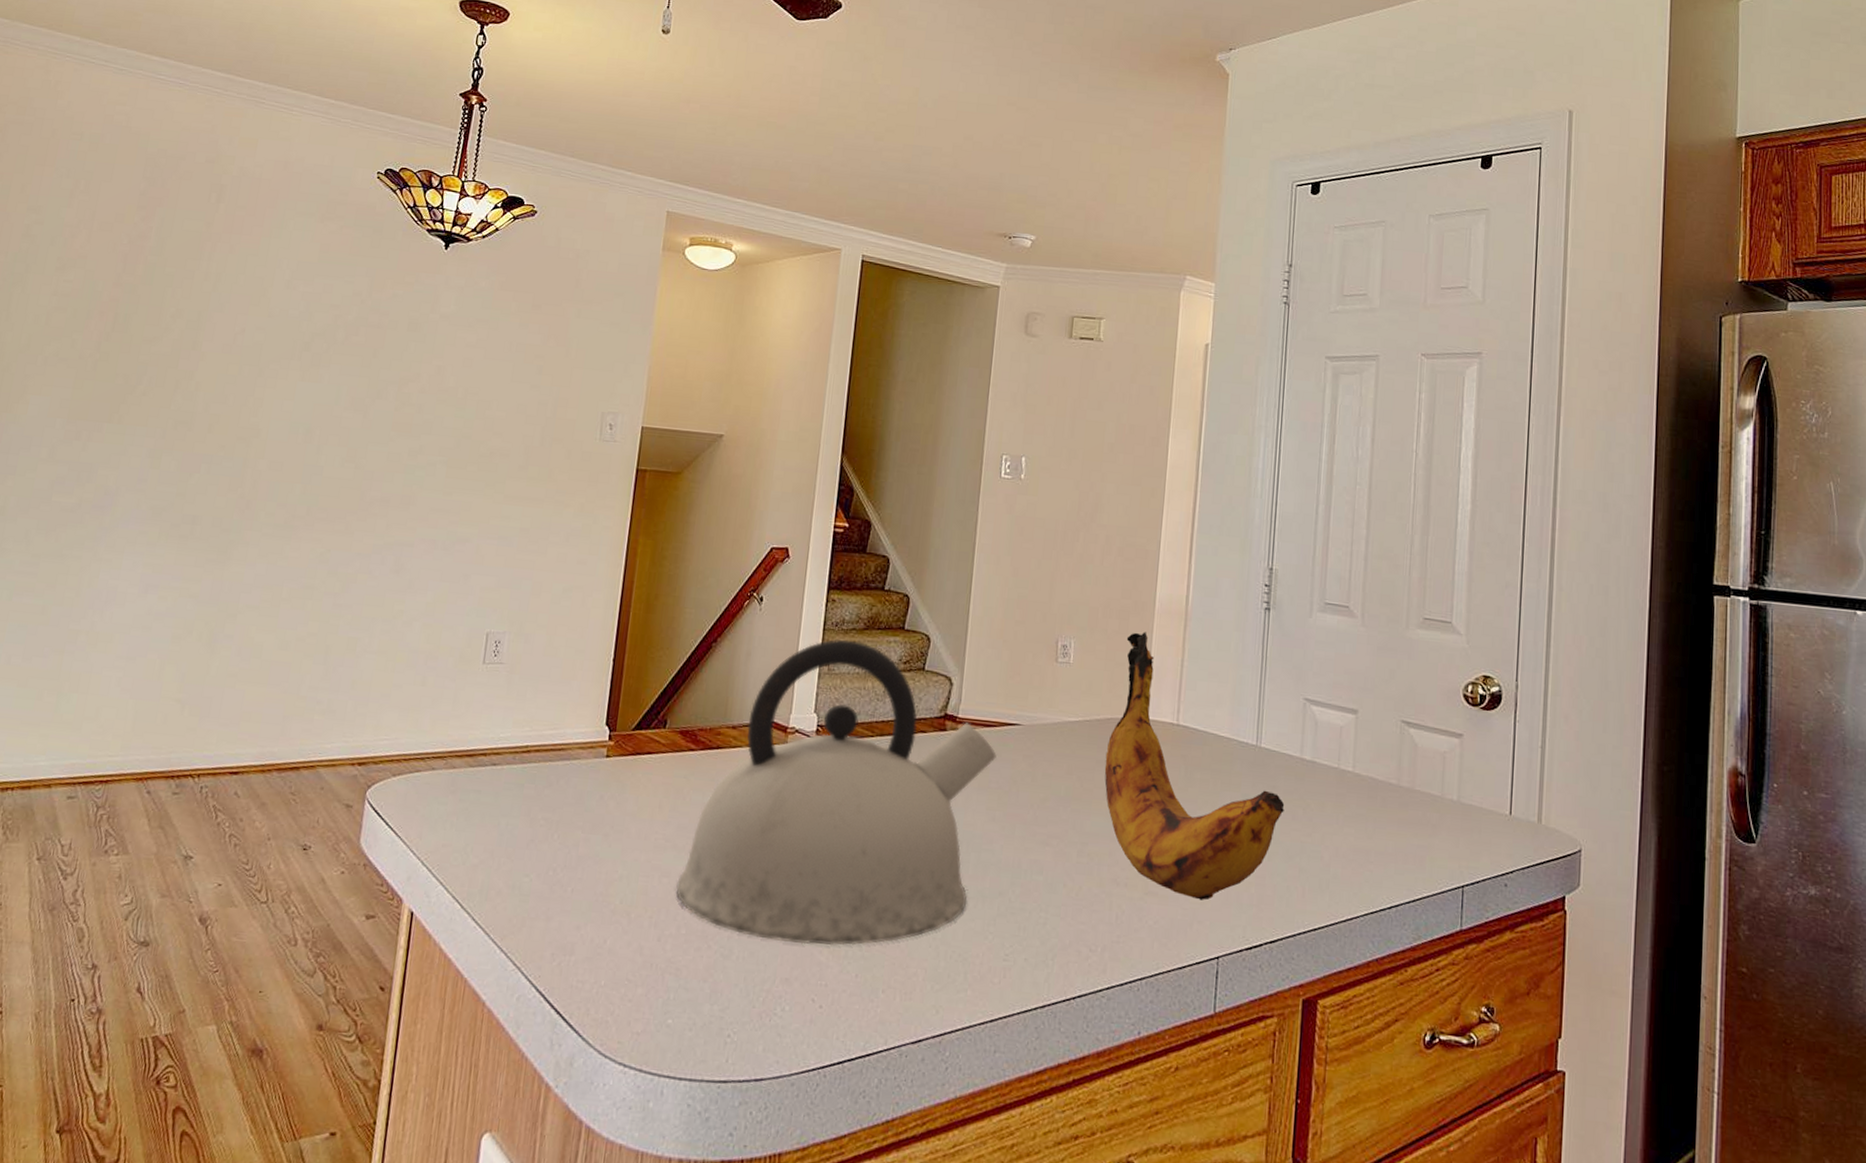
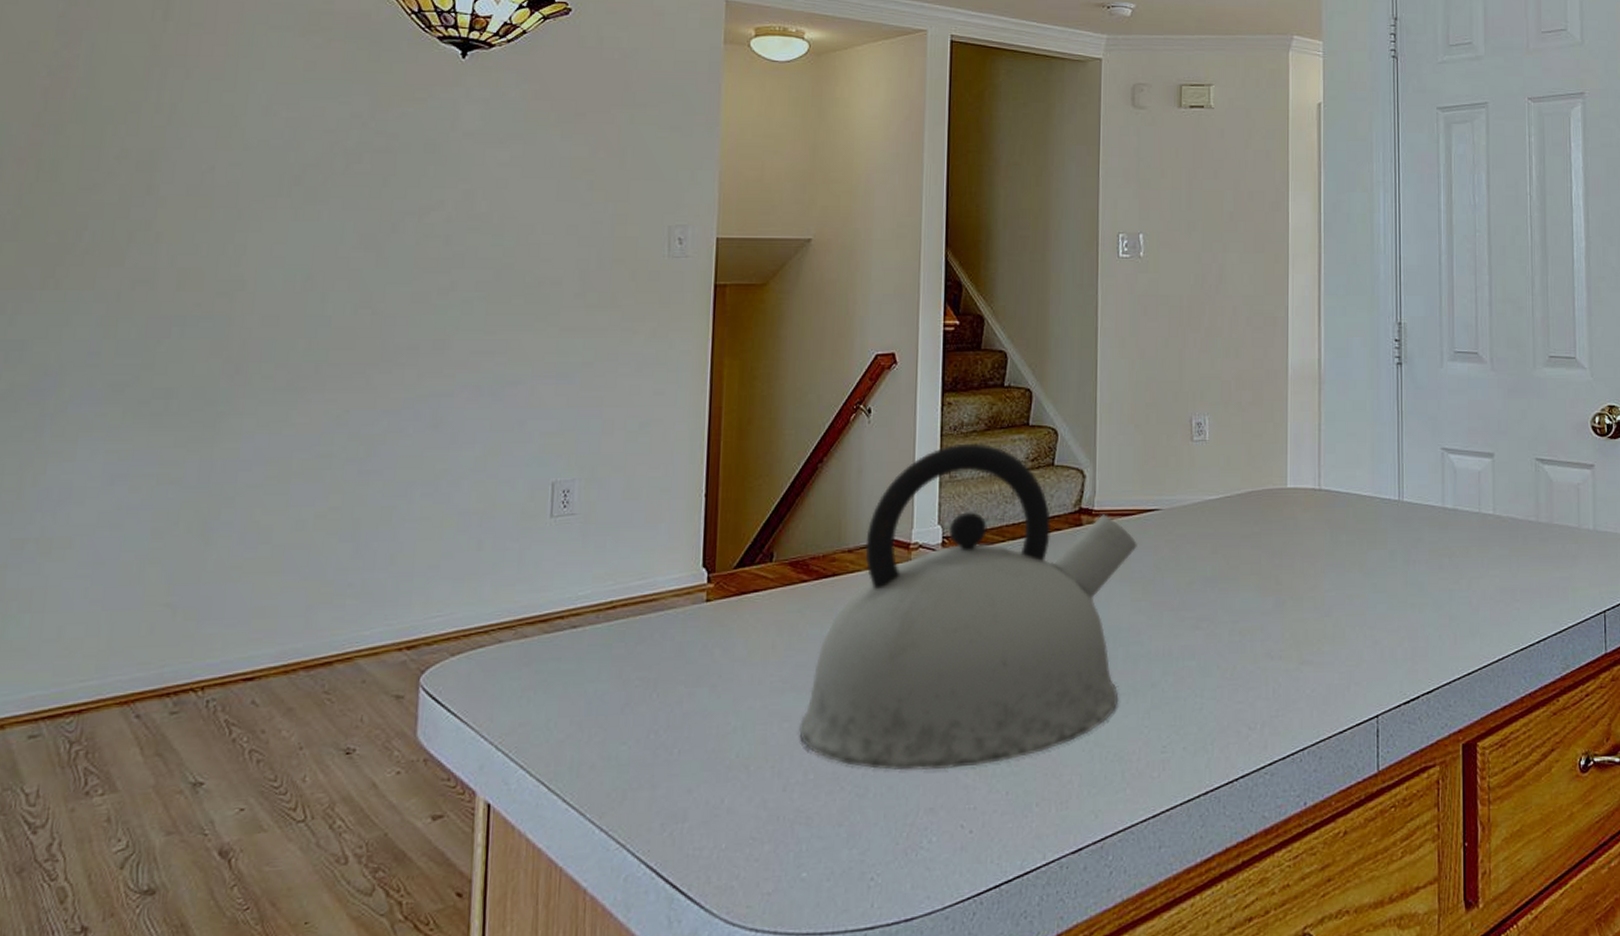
banana: present [1104,632,1285,900] -> none [1249,400,1431,662]

